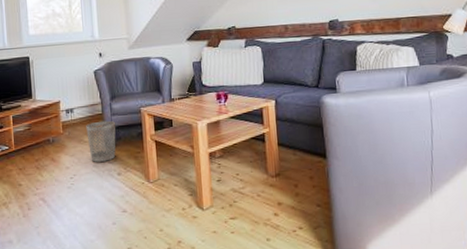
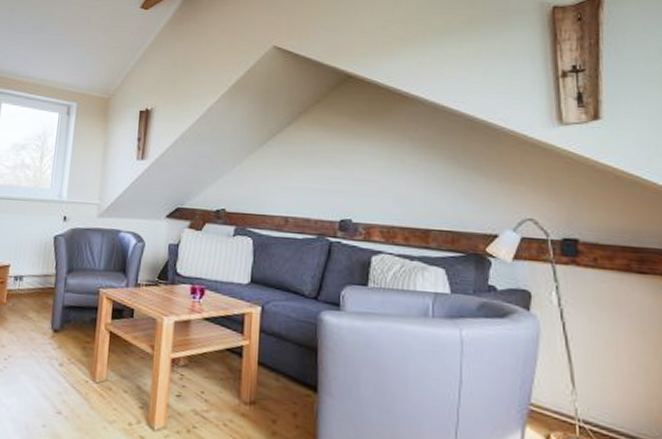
wastebasket: present [86,120,116,162] -> none [31,296,68,347]

